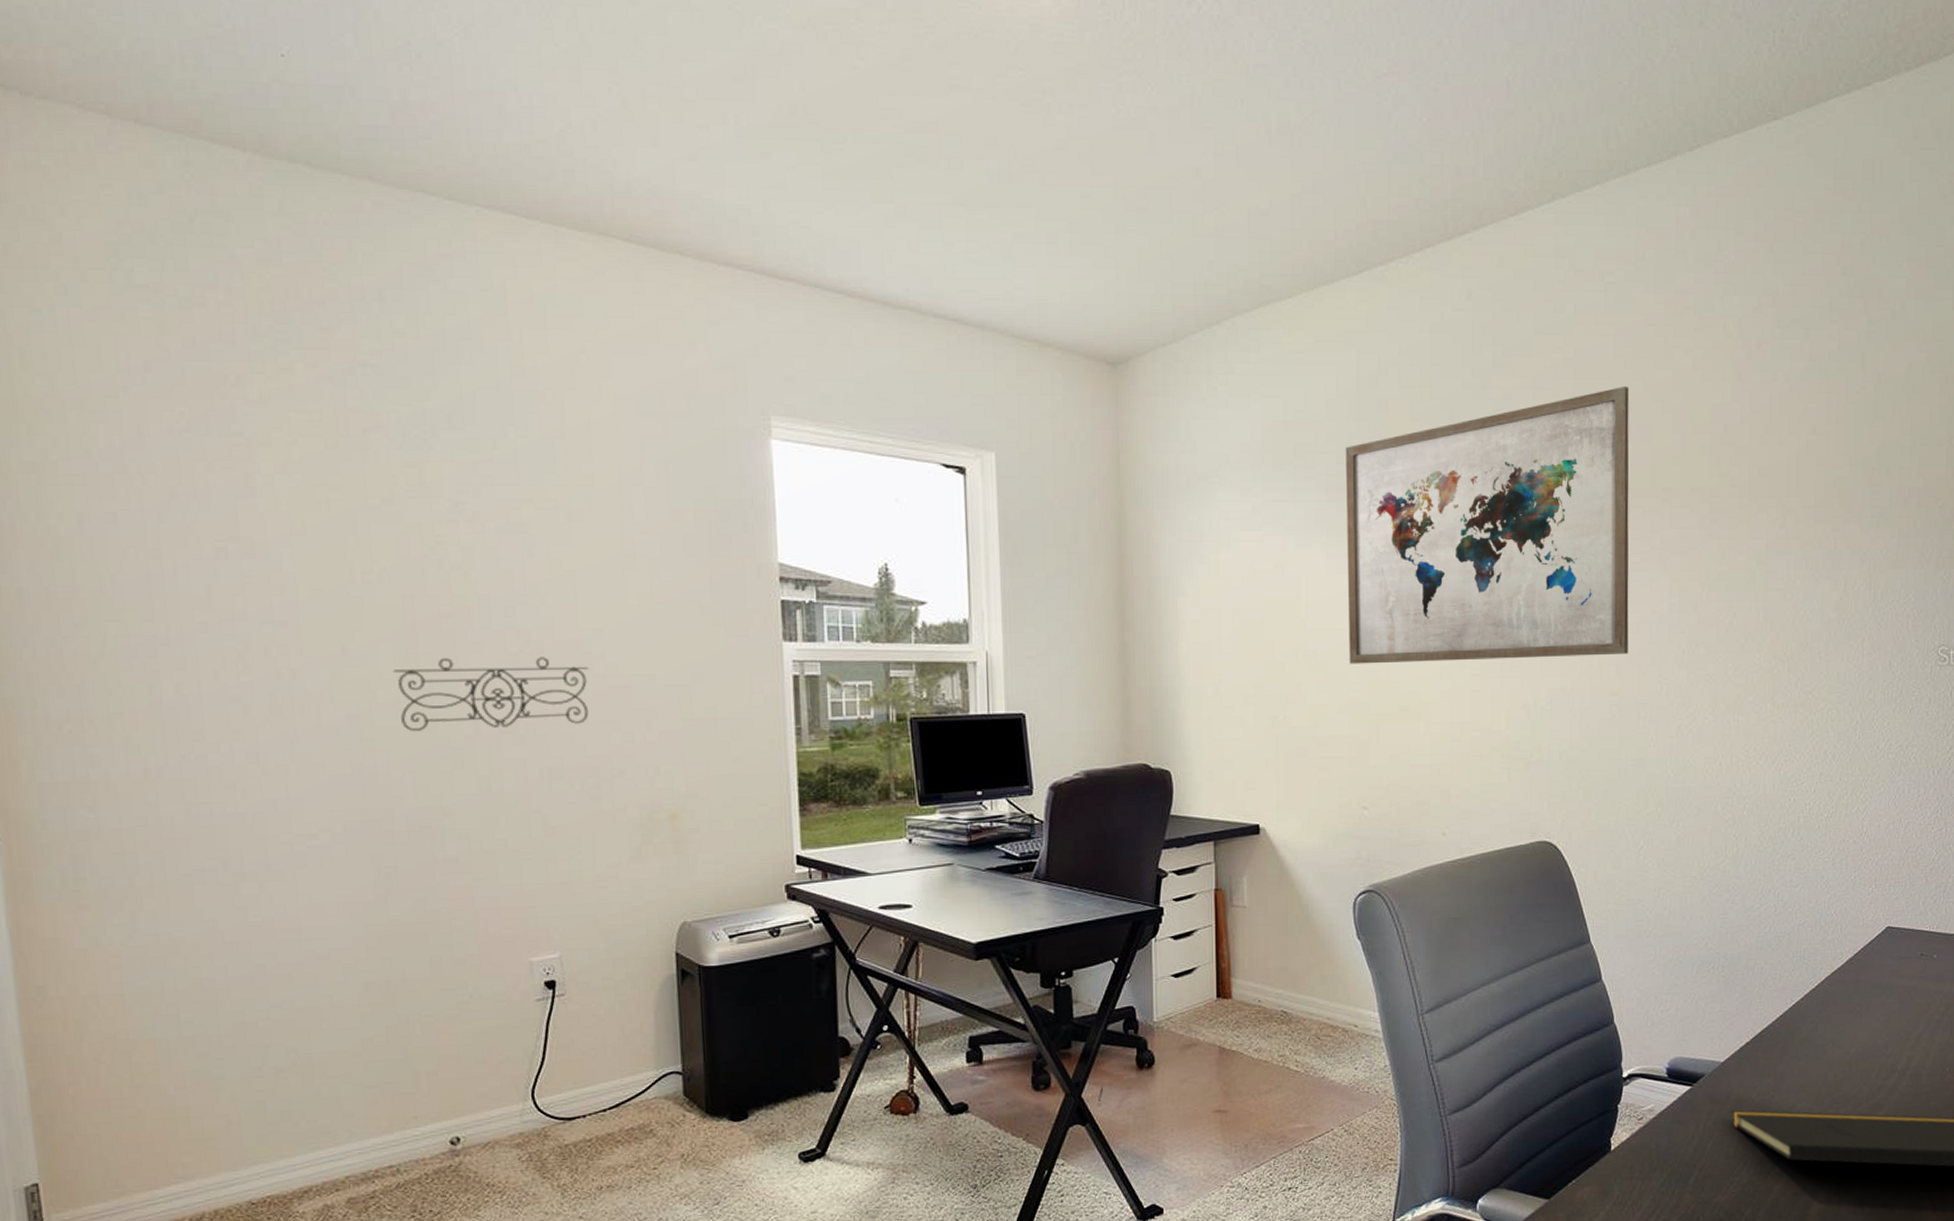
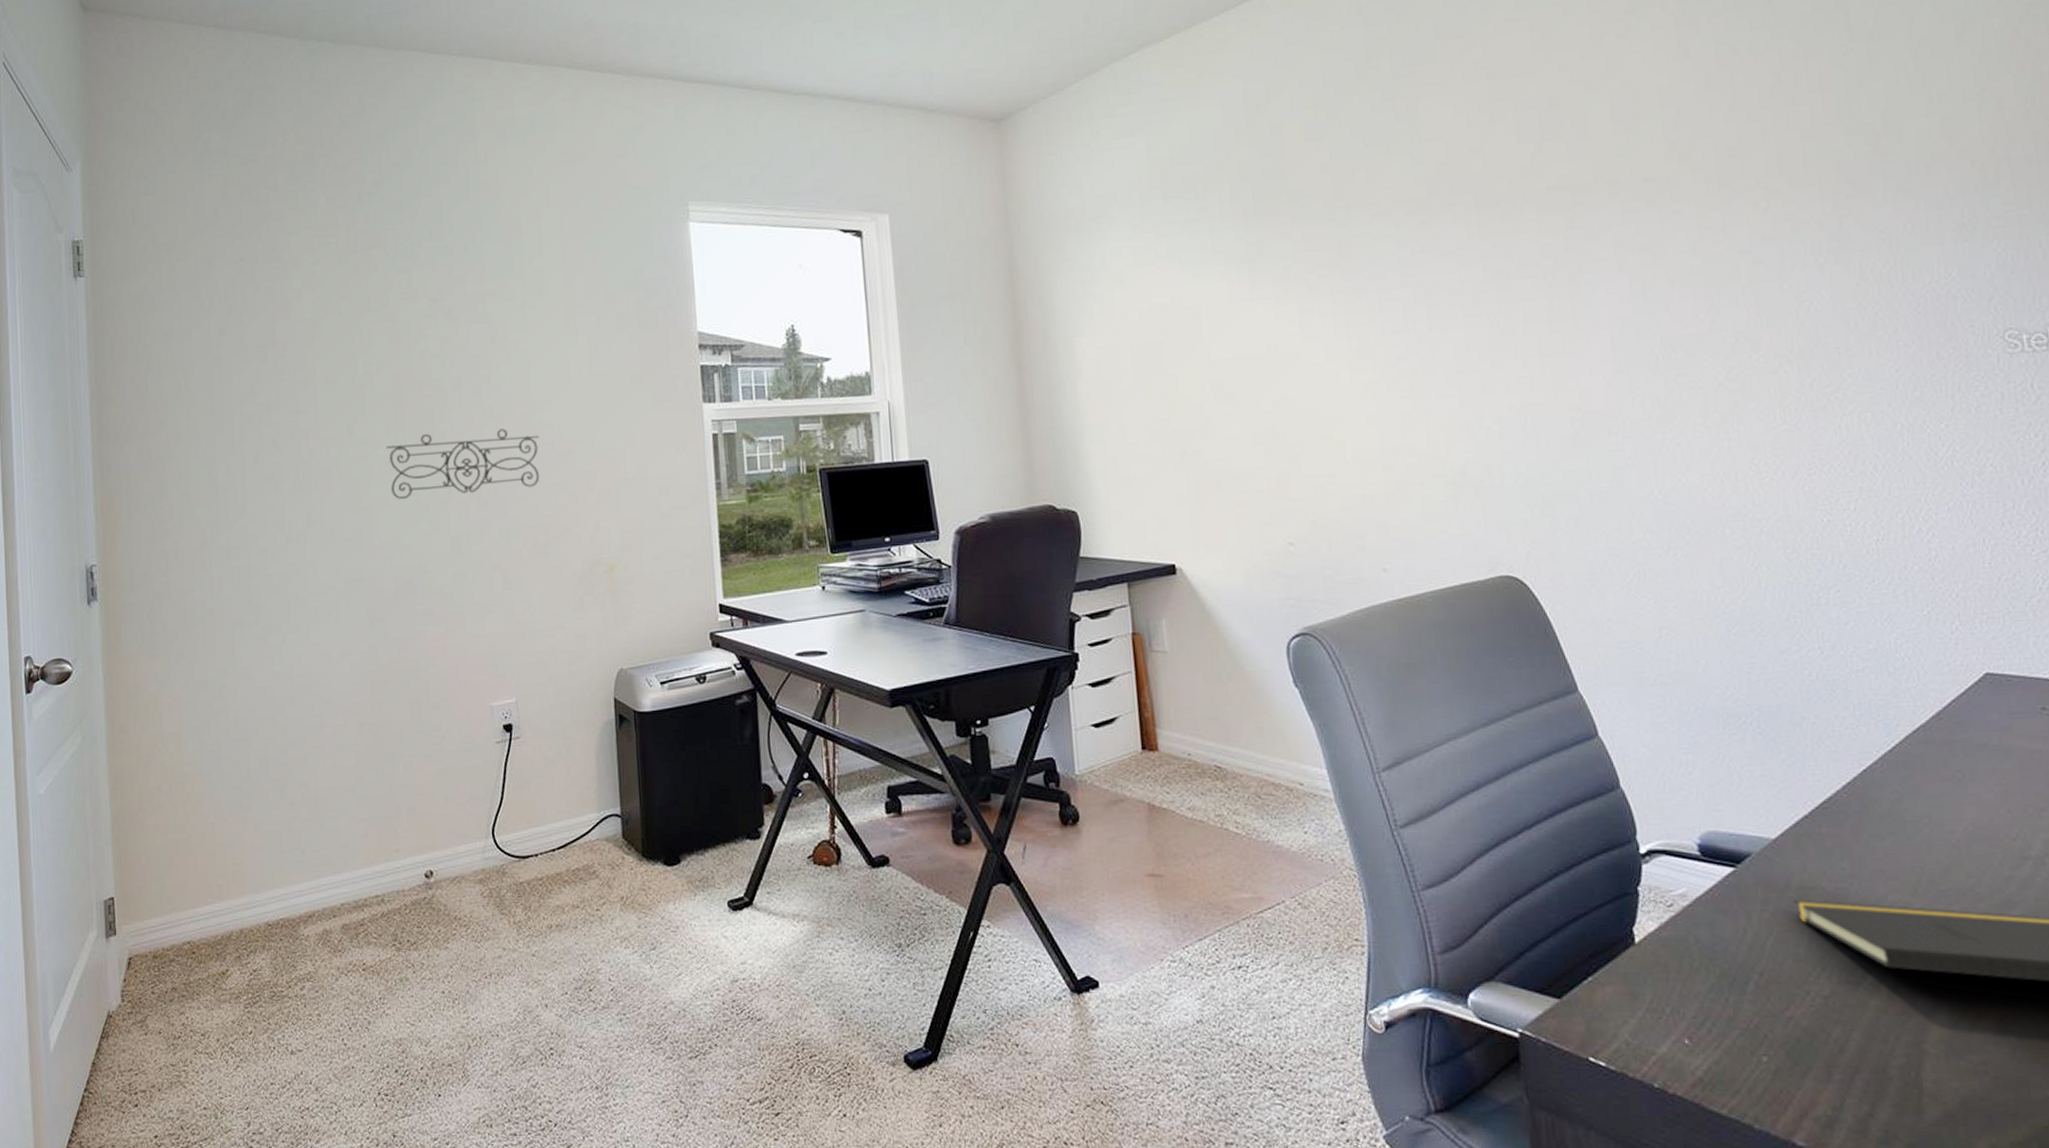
wall art: present [1345,385,1630,664] -> none [1238,79,1587,393]

